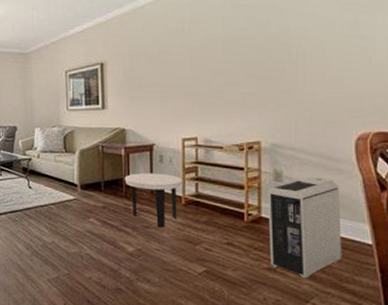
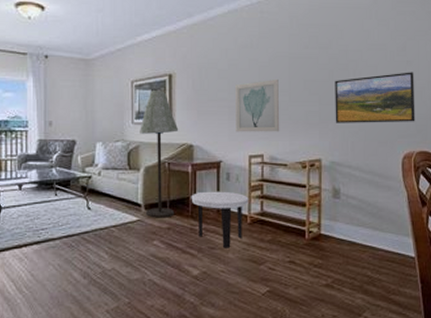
floor lamp: none [74,79,111,197] -> present [140,91,179,218]
wall art: none [166,63,215,116] -> present [234,80,280,132]
air purifier: present [267,176,342,279] -> none [327,193,390,293]
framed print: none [274,47,372,105] -> present [335,72,415,123]

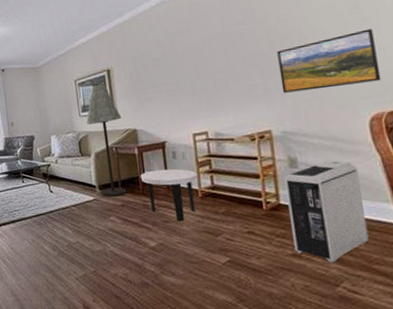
wall art: present [234,80,280,132] -> none [170,59,222,114]
air purifier: none [327,193,390,293] -> present [283,160,369,263]

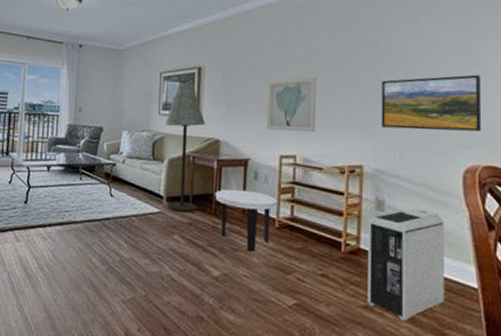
wall art: none [170,59,222,114] -> present [266,77,317,133]

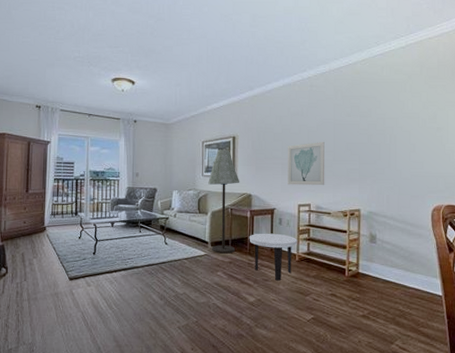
air purifier: present [367,208,445,321] -> none [364,239,420,324]
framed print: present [381,74,482,132] -> none [373,137,444,180]

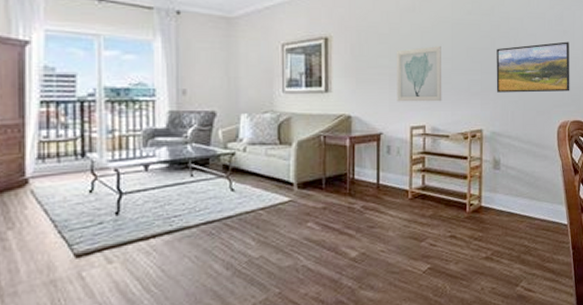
floor lamp: present [208,149,240,254] -> none [292,55,336,198]
side table: present [249,233,297,281] -> none [349,165,410,227]
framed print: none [373,137,444,180] -> present [496,41,570,93]

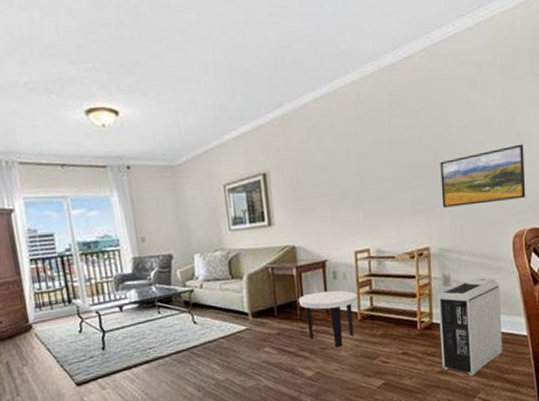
side table: none [349,165,410,227] -> present [298,290,358,348]
wall art: present [396,46,442,102] -> none [334,167,385,229]
air purifier: none [487,163,545,264] -> present [437,277,503,376]

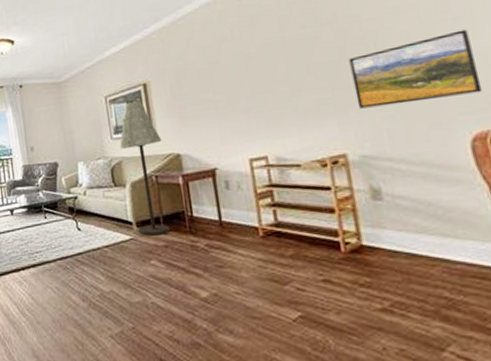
floor lamp: none [238,192,282,325] -> present [120,102,170,236]
side table: present [298,290,358,348] -> none [186,201,257,267]
air purifier: present [437,277,503,376] -> none [365,190,481,320]

